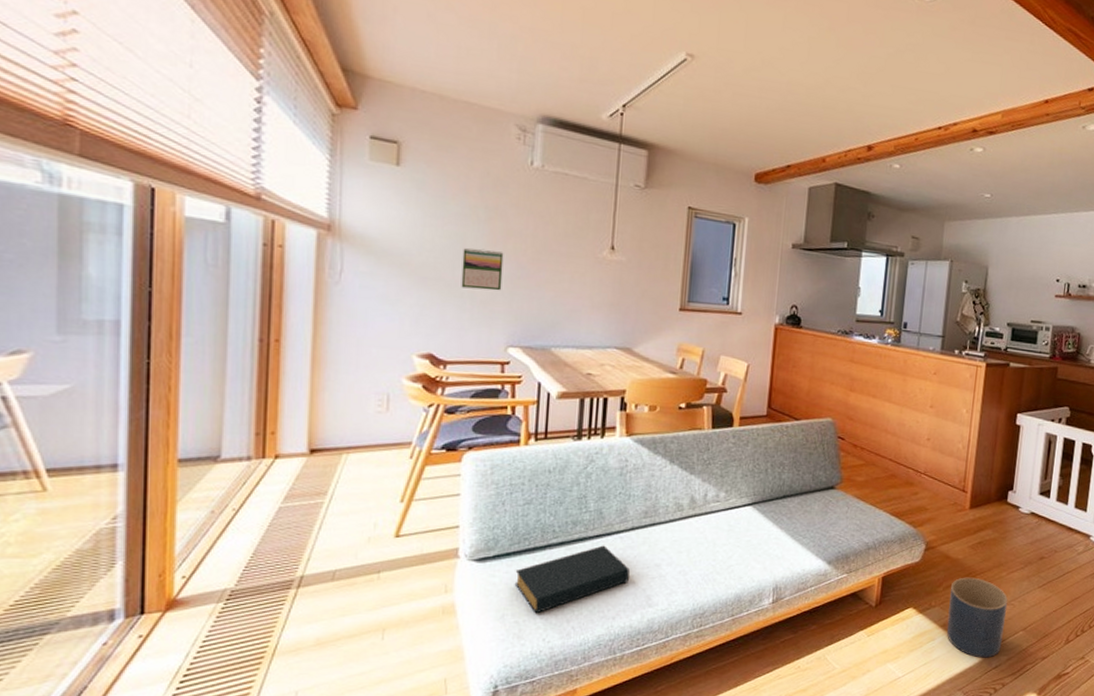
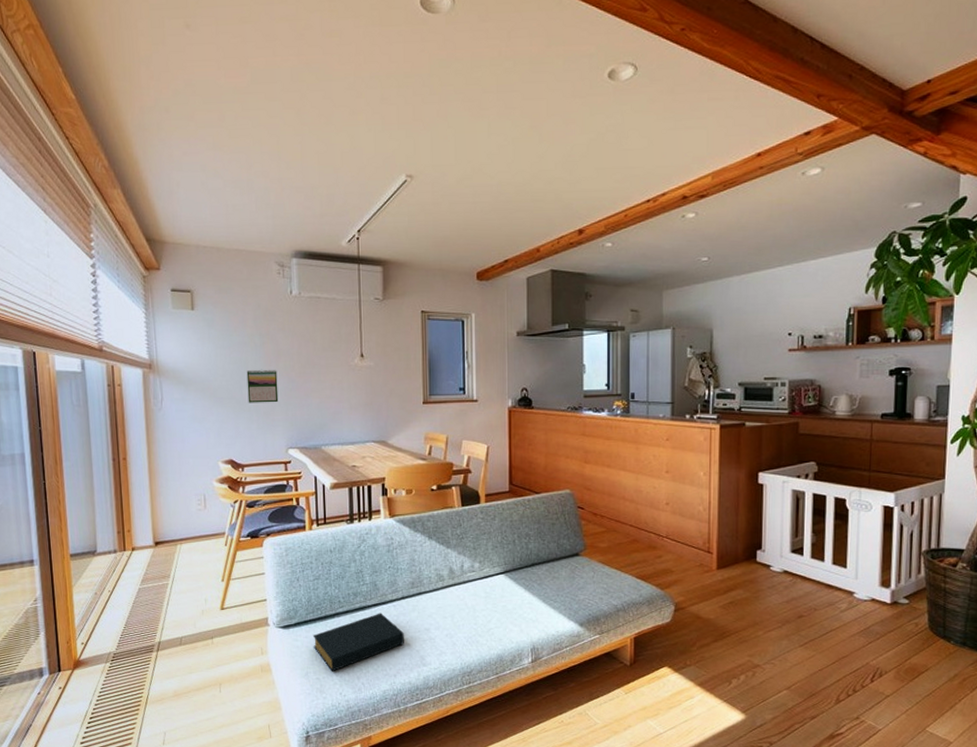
planter: present [946,577,1008,658] -> none [705,637,768,716]

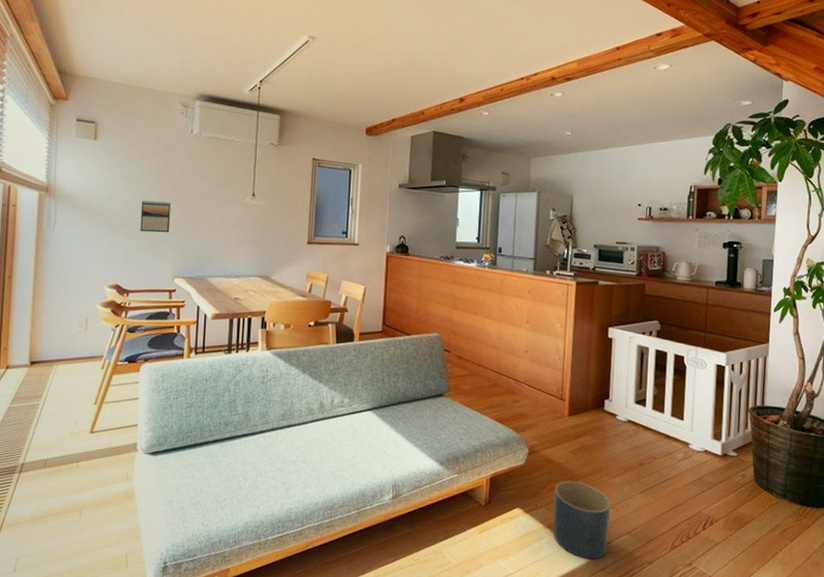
hardback book: present [312,613,404,672] -> none [179,443,271,501]
planter: none [705,637,768,716] -> present [553,480,611,560]

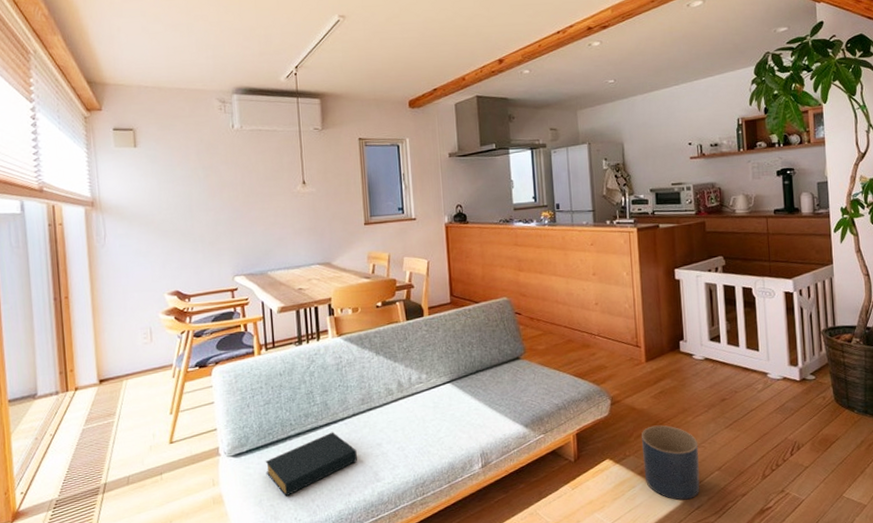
calendar: present [140,200,171,233] -> none [190,201,224,234]
hardback book: none [179,443,271,501] -> present [265,432,357,497]

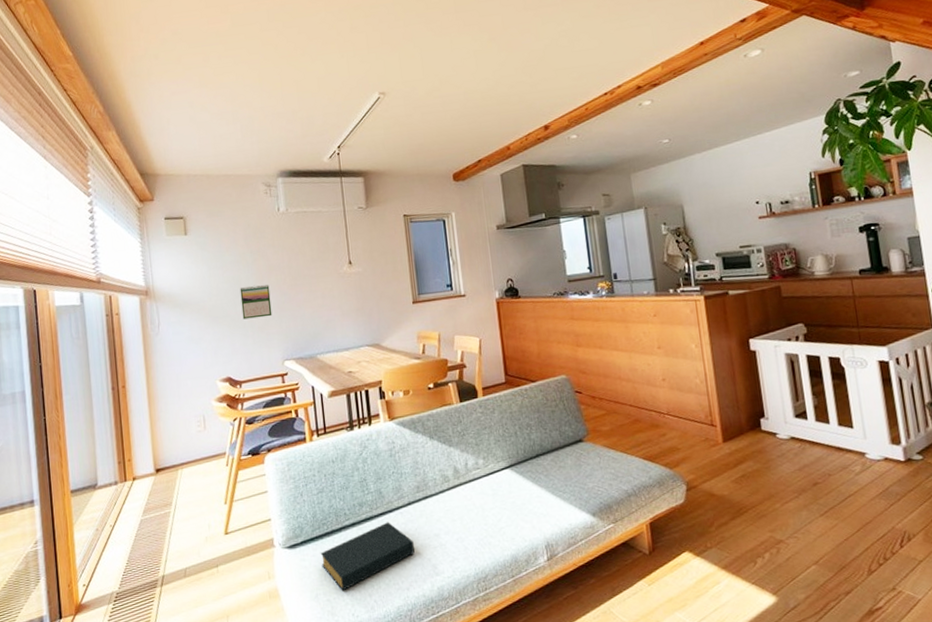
calendar: none [190,201,224,234] -> present [240,285,272,320]
planter: present [642,425,700,500] -> none [723,513,795,599]

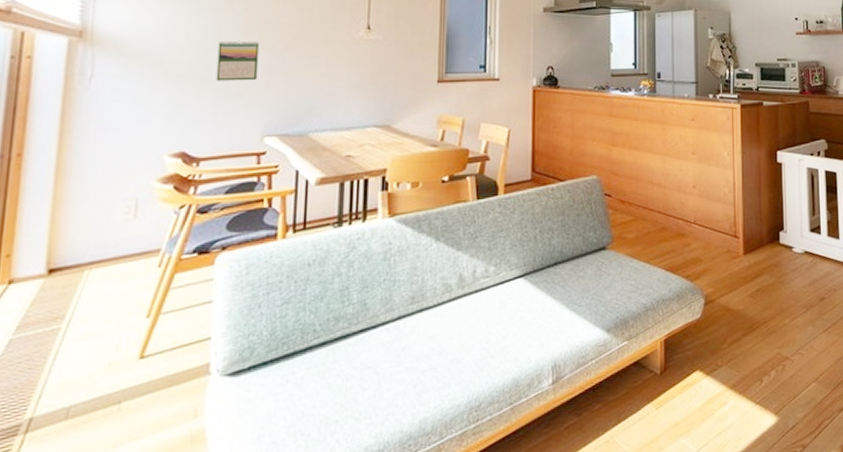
hardback book: present [320,522,415,591] -> none [272,340,398,430]

